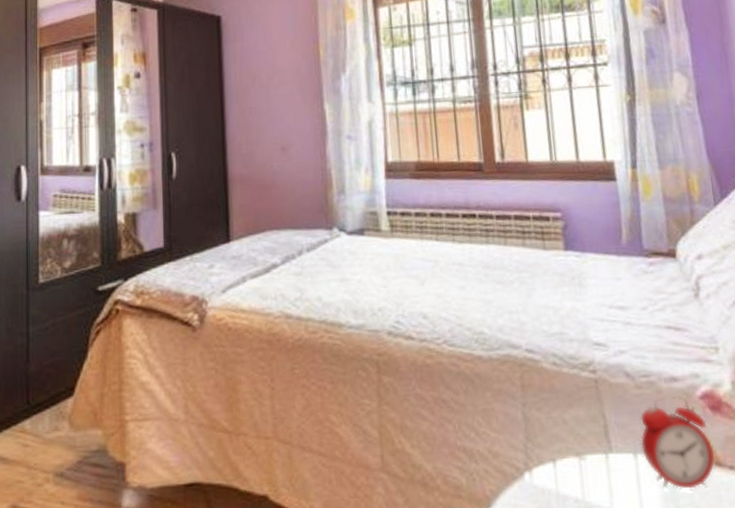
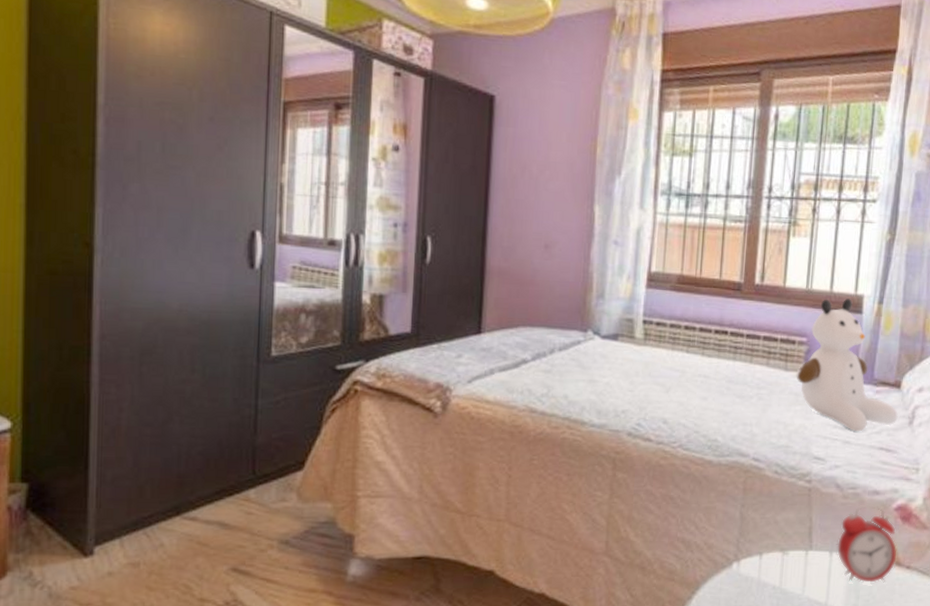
stuffed animal: none [556,167,680,311] -> present [796,299,898,432]

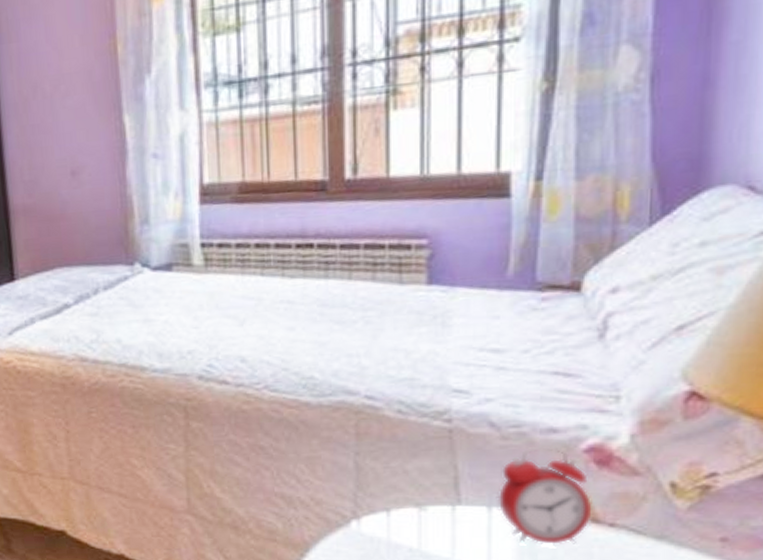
stuffed animal: present [796,299,898,432] -> none [416,180,579,354]

